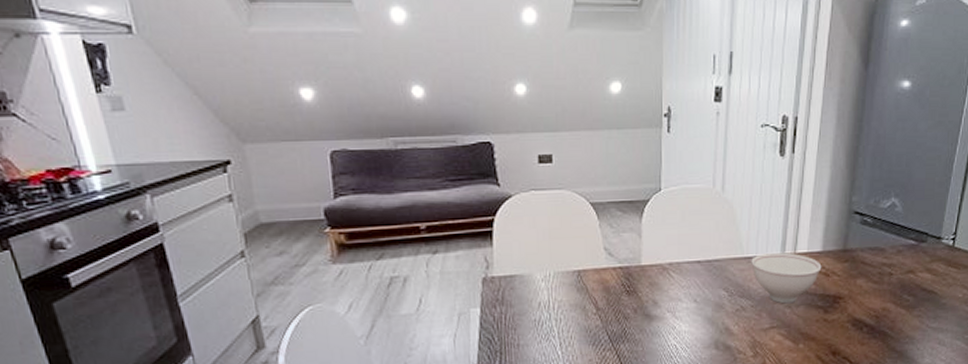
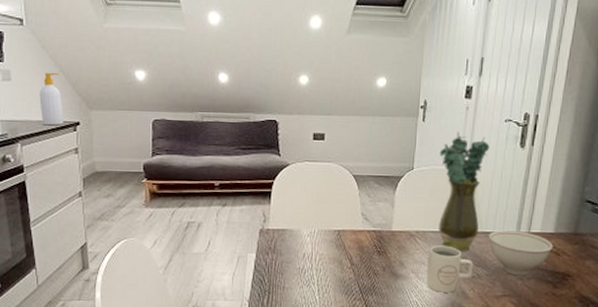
soap bottle: none [168,96,208,168] -> present [39,72,63,126]
mug: none [684,277,736,332] -> present [426,245,474,293]
vase: none [689,142,746,282] -> present [437,132,490,251]

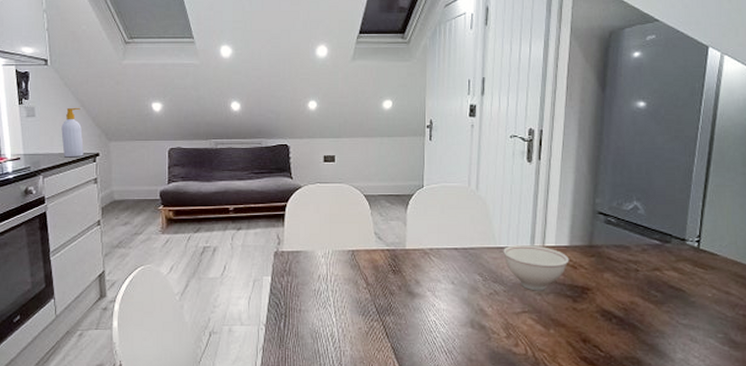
mug: present [426,245,474,293] -> none [443,262,490,311]
vase: present [437,132,490,251] -> none [448,149,497,267]

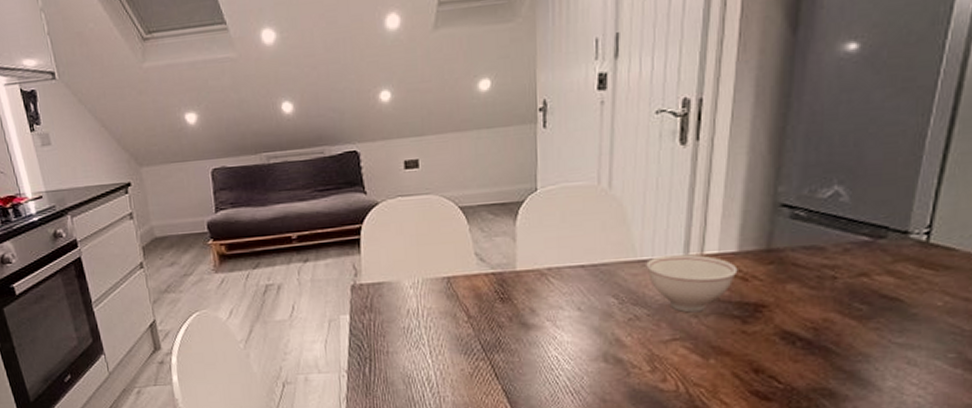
soap bottle: present [61,107,84,158] -> none [82,128,113,191]

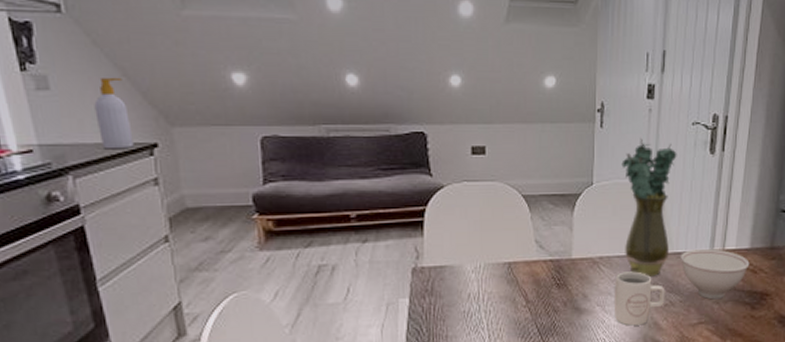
soap bottle: none [82,128,113,191] -> present [94,77,134,150]
mug: none [566,283,629,343] -> present [614,271,665,326]
vase: none [570,135,638,288] -> present [621,138,677,277]

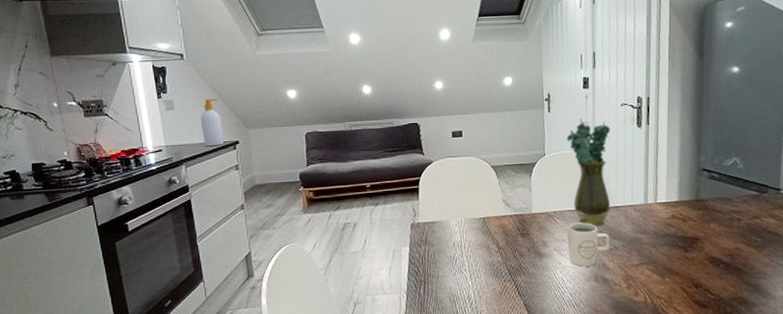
bowl: present [681,249,750,300] -> none [620,202,679,244]

